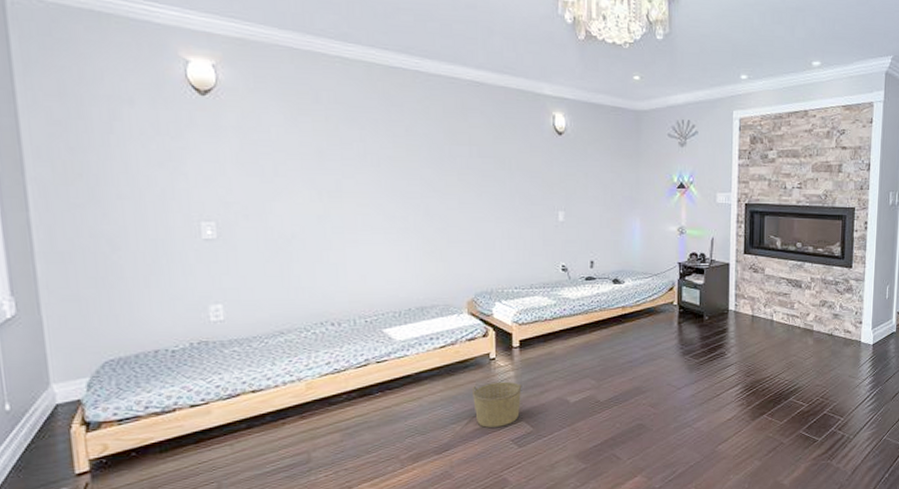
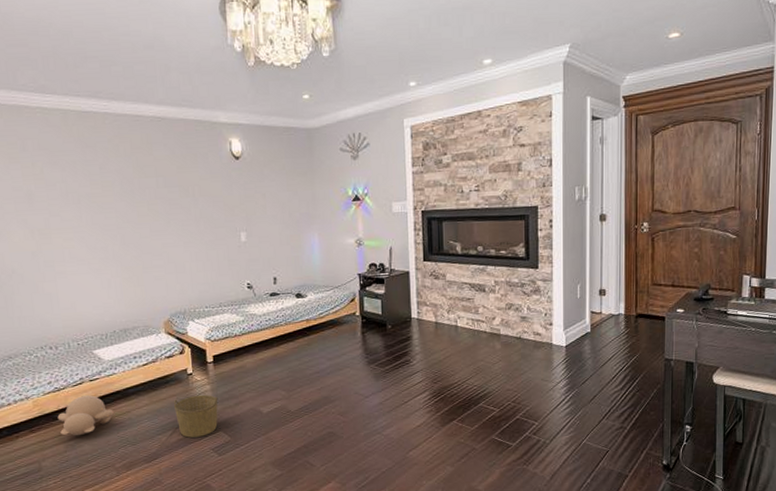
teddy bear: none [334,378,402,424] -> present [57,395,114,436]

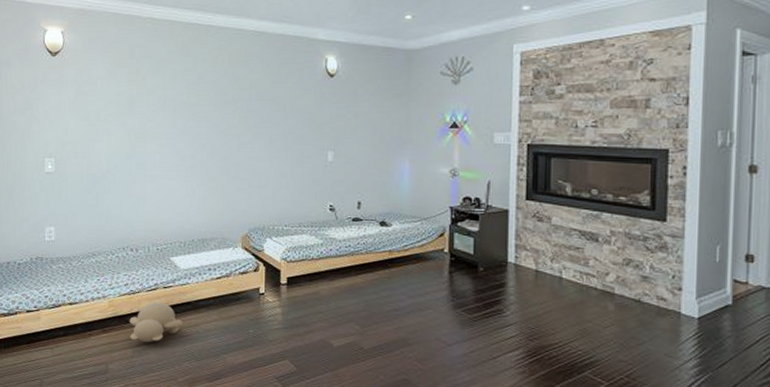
basket: present [173,394,218,438] -> none [242,317,288,363]

